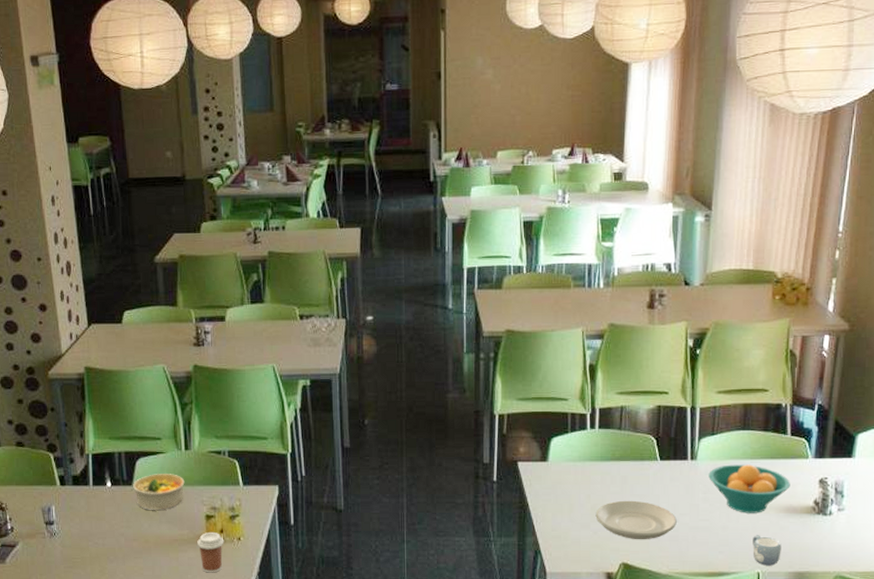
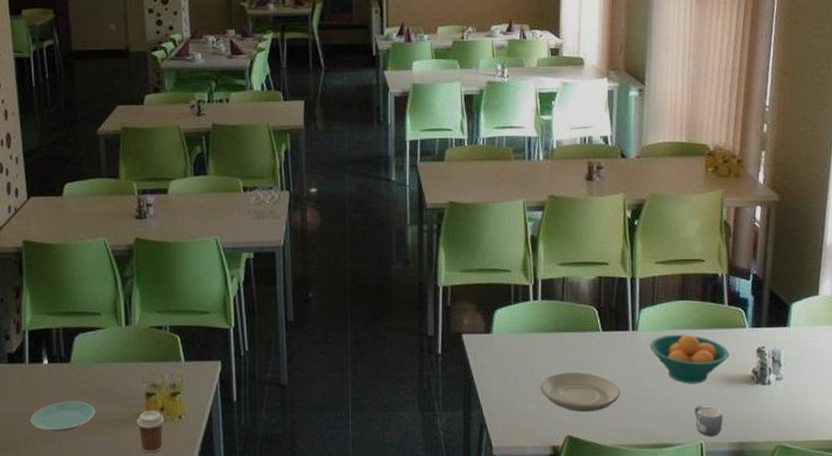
plate: none [95,522,157,551] -> present [30,401,95,432]
bowl: present [133,474,185,510] -> none [71,350,125,388]

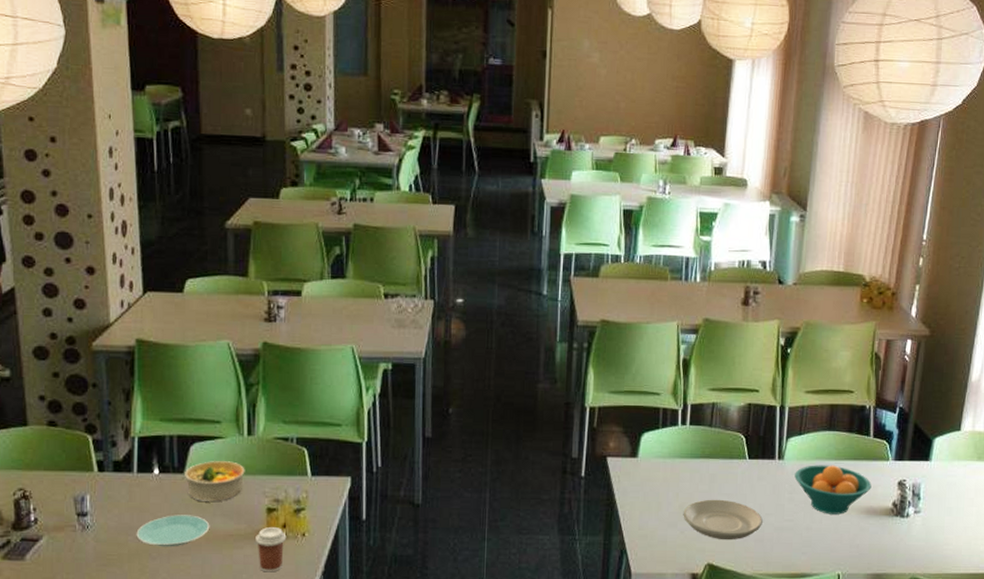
bowl: none [71,350,125,388] -> present [185,461,245,501]
mug: present [695,405,723,436] -> none [834,536,861,567]

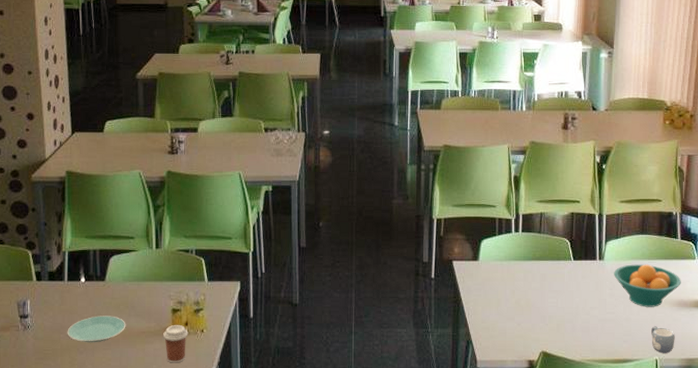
bowl: present [185,461,245,501] -> none [106,270,154,304]
plate: present [683,499,763,540] -> none [519,295,588,331]
mug: none [834,536,861,567] -> present [651,326,675,353]

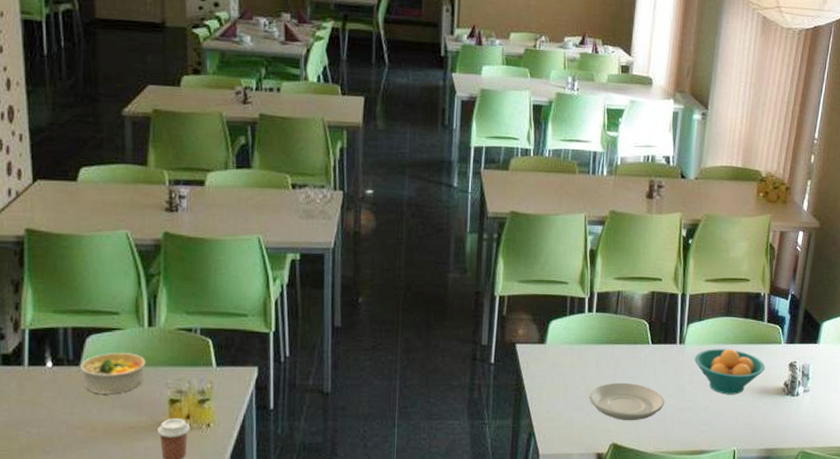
plate: present [67,316,126,343] -> none [28,408,109,441]
bowl: none [106,270,154,304] -> present [81,353,146,394]
plate: none [519,295,588,331] -> present [589,382,664,421]
mug: present [651,326,675,353] -> none [730,415,755,444]

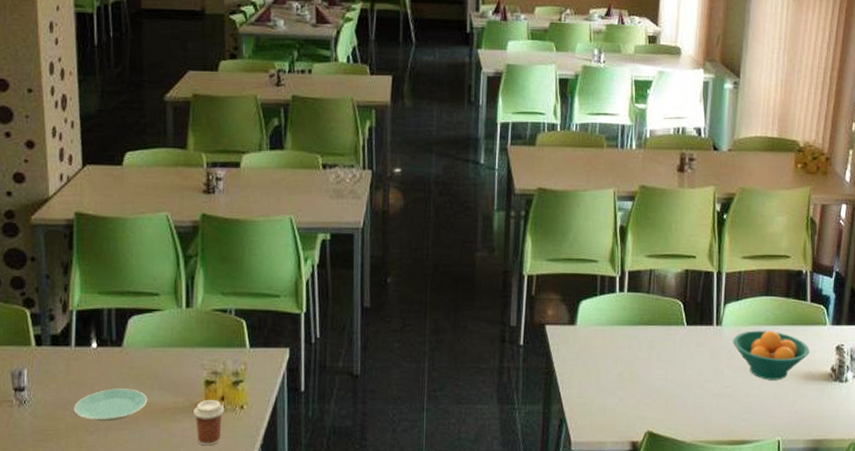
plate: none [28,408,109,441] -> present [73,388,148,422]
bowl: present [81,353,146,394] -> none [123,334,184,375]
plate: present [589,382,664,421] -> none [622,366,702,408]

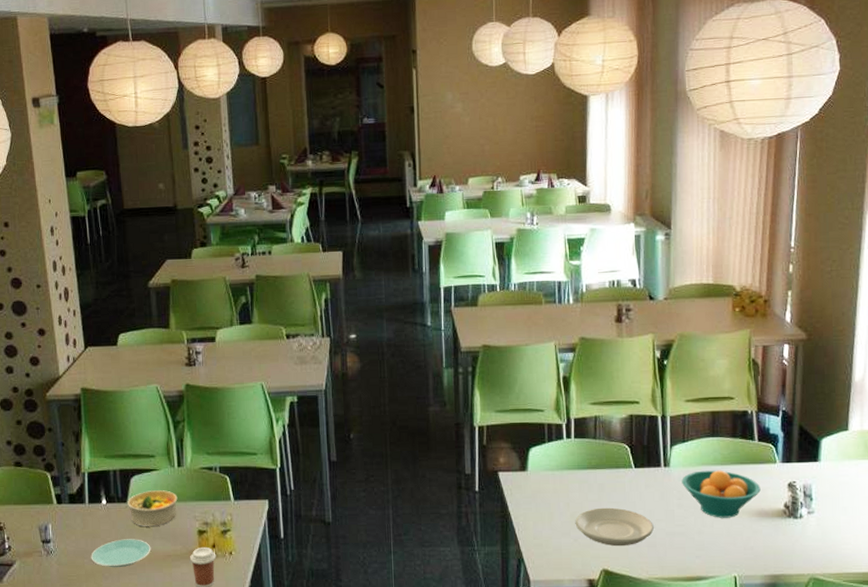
bowl: none [123,334,184,375] -> present [128,490,178,526]
plate: none [622,366,702,408] -> present [575,507,654,547]

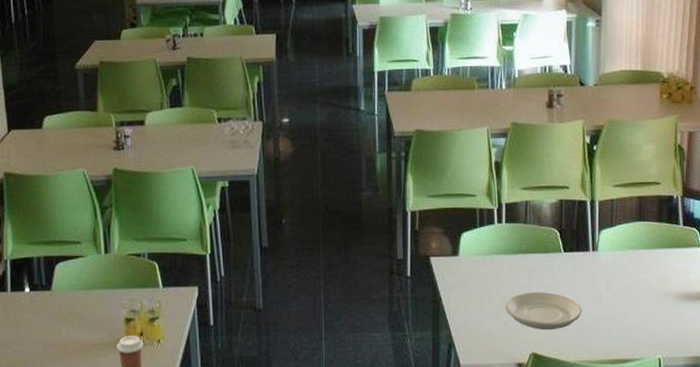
plate: present [91,539,151,568] -> none [13,327,76,358]
bowl: present [128,490,178,526] -> none [52,277,104,315]
fruit bowl: present [682,470,761,518] -> none [609,254,685,301]

